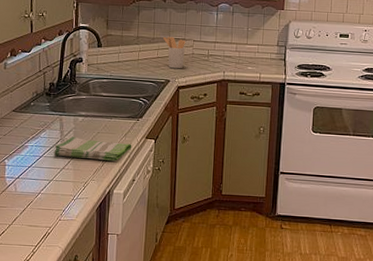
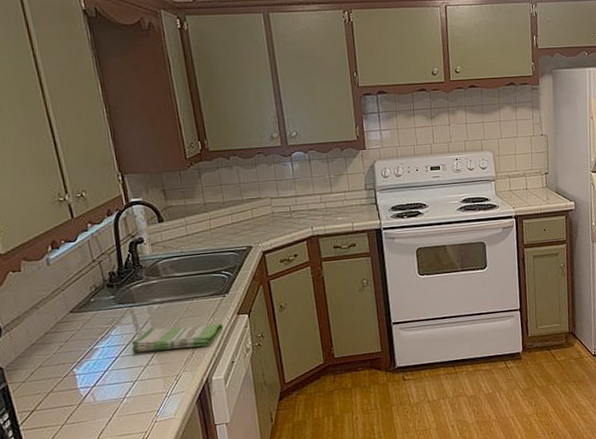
utensil holder: present [163,36,186,69] -> none [235,197,265,233]

